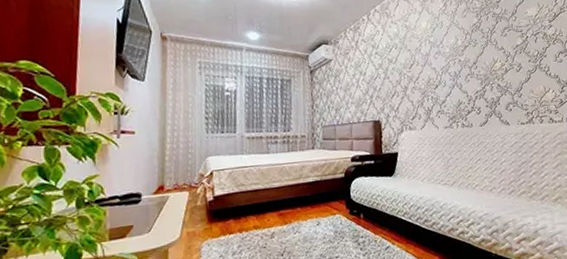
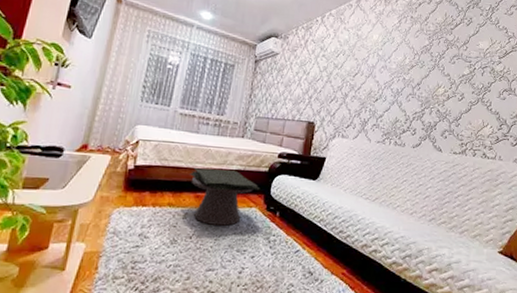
side table: none [268,182,340,240] -> present [189,168,260,226]

